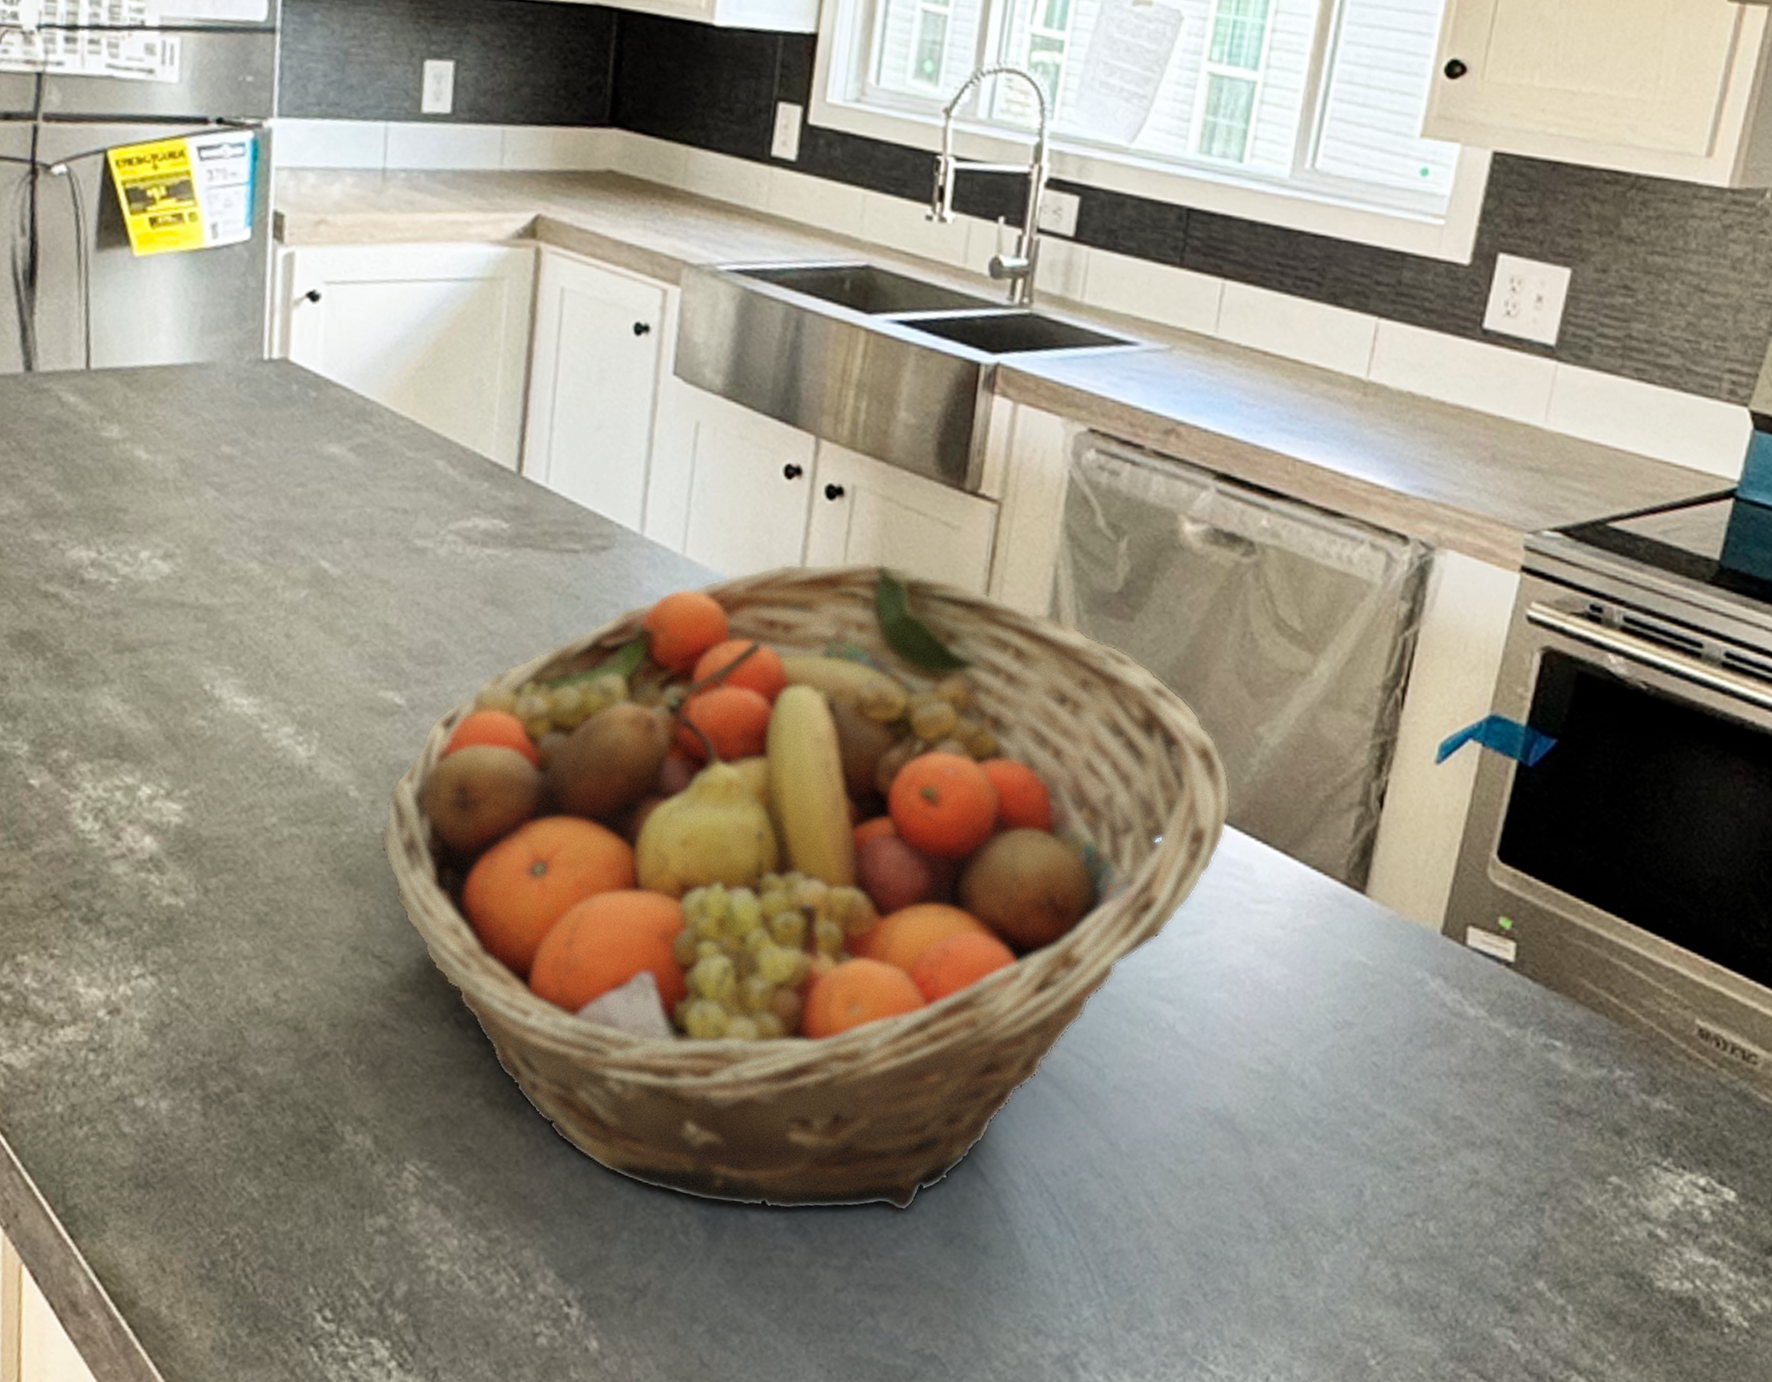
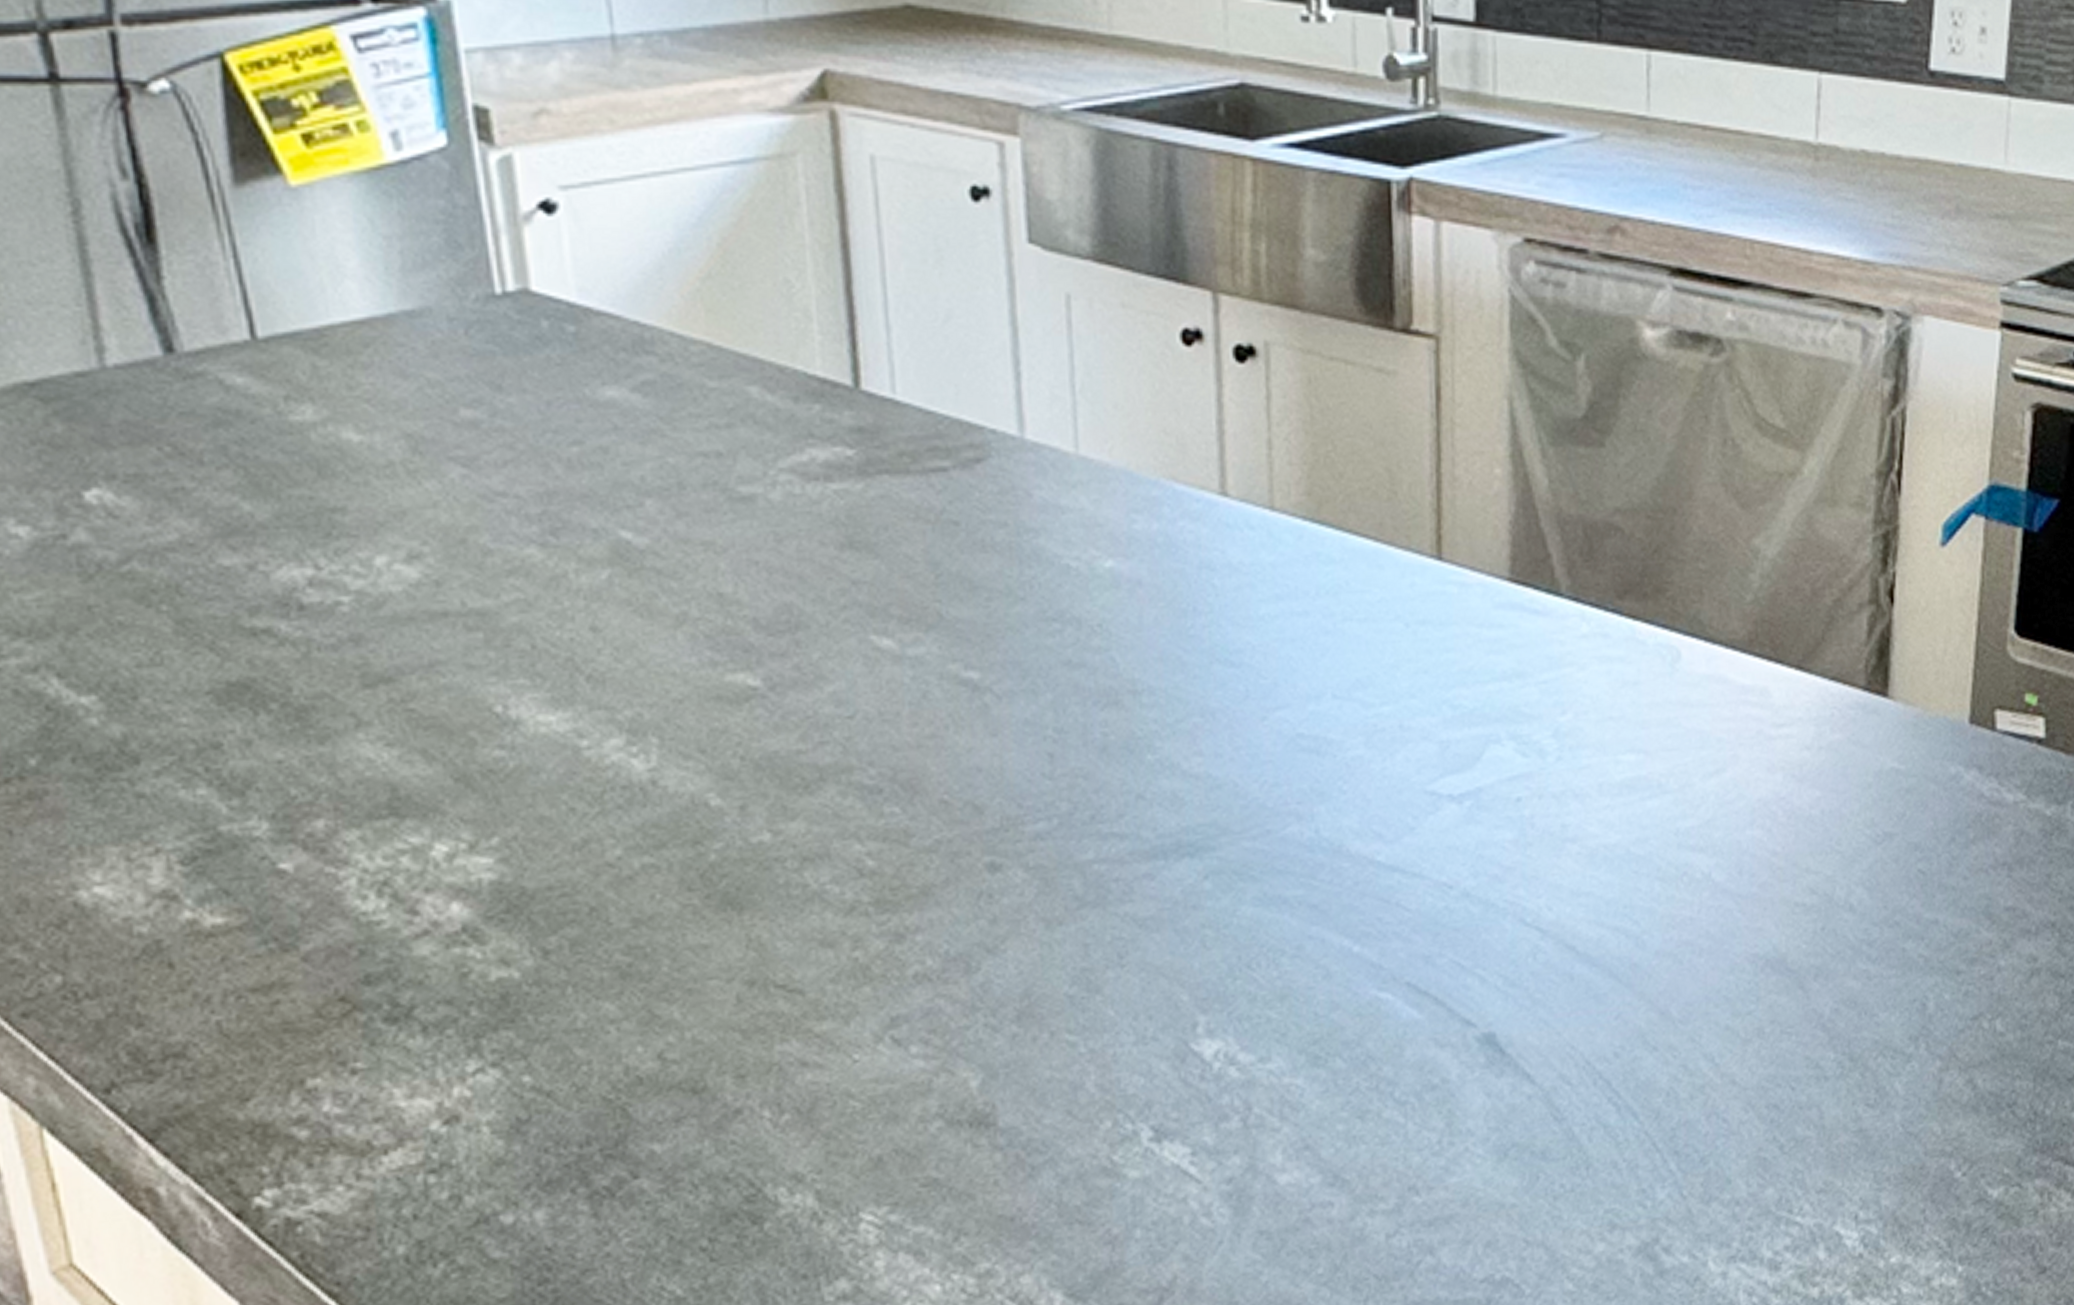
fruit basket: present [379,560,1232,1212] -> none [757,426,1738,1176]

